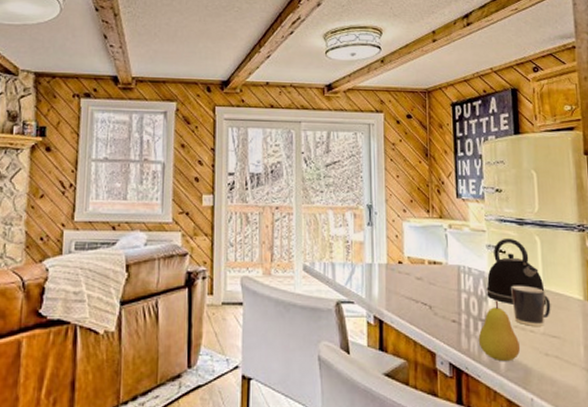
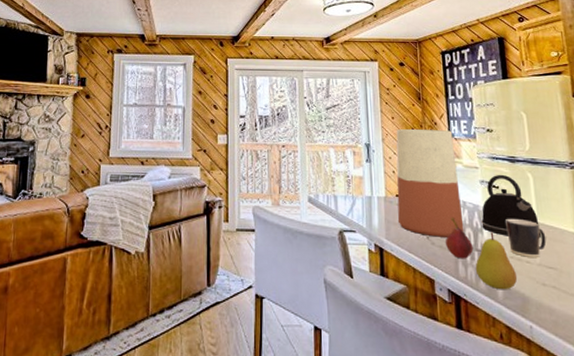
vase: none [399,189,469,307] -> present [396,129,464,237]
fruit: none [448,286,477,330] -> present [445,218,474,259]

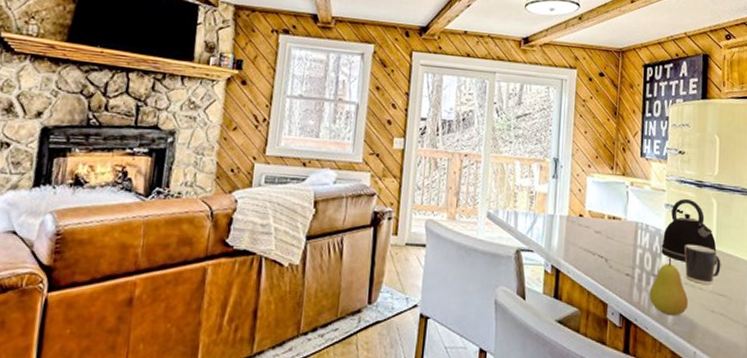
vase: present [396,129,464,237] -> none [579,145,645,261]
fruit: present [445,218,474,259] -> none [622,241,650,284]

